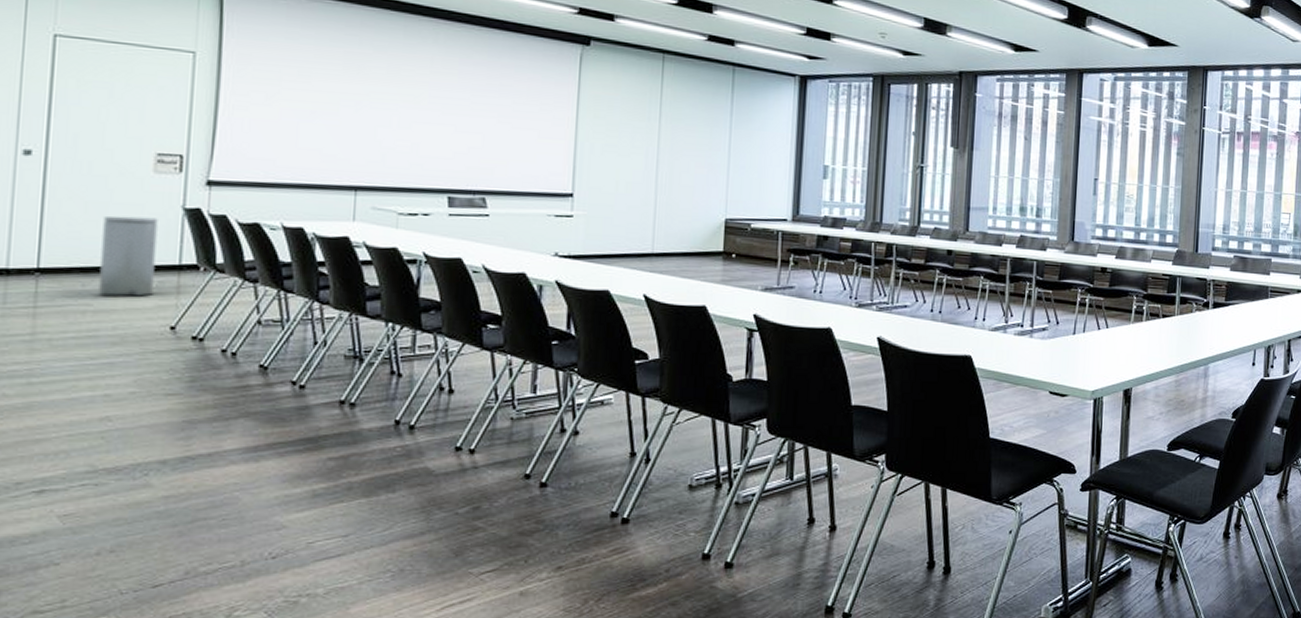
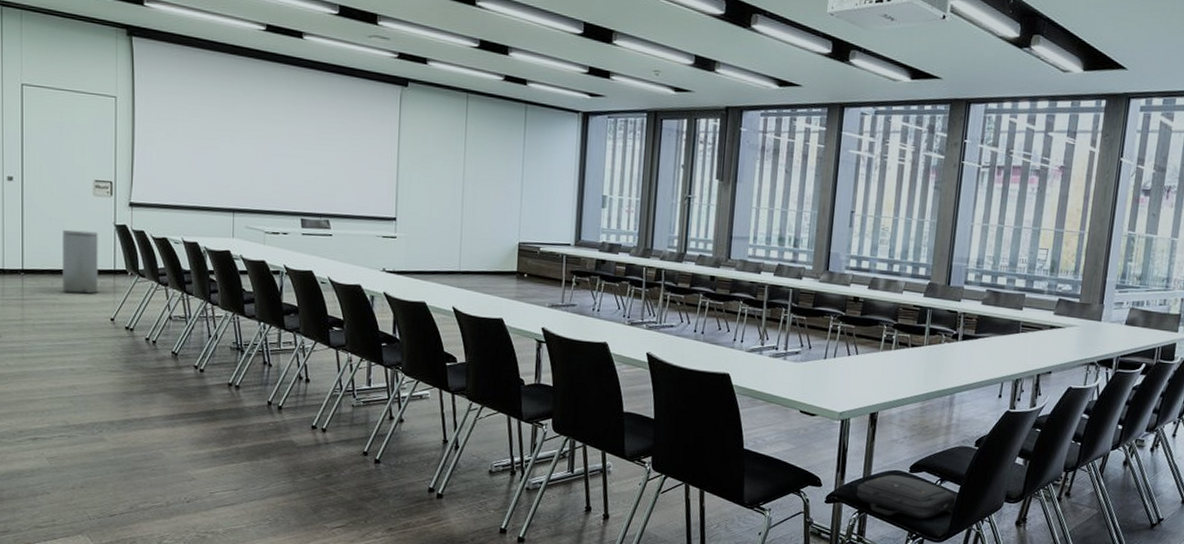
laptop bag: none [1114,455,1226,501] -> present [857,475,965,520]

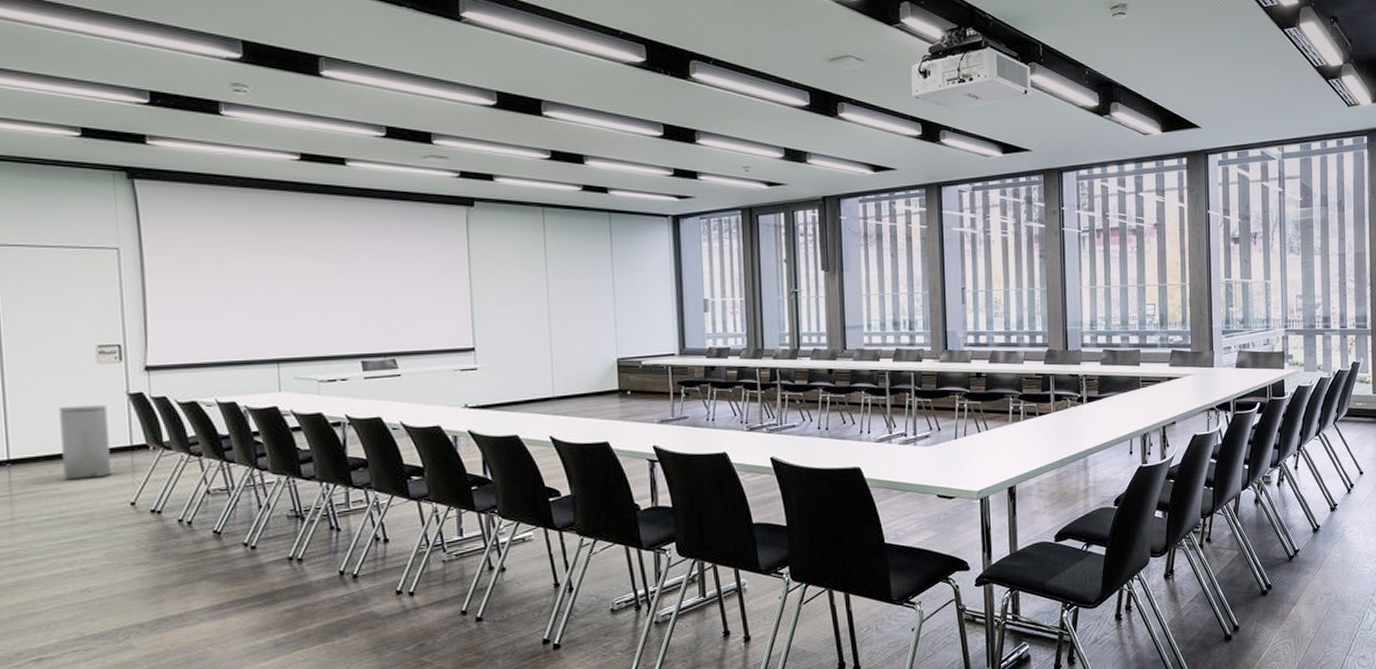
laptop bag: present [857,475,965,520] -> none [1006,546,1114,590]

